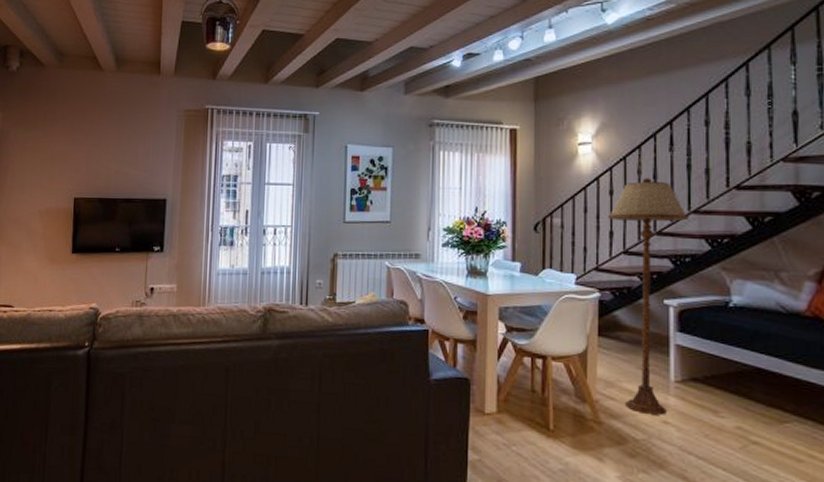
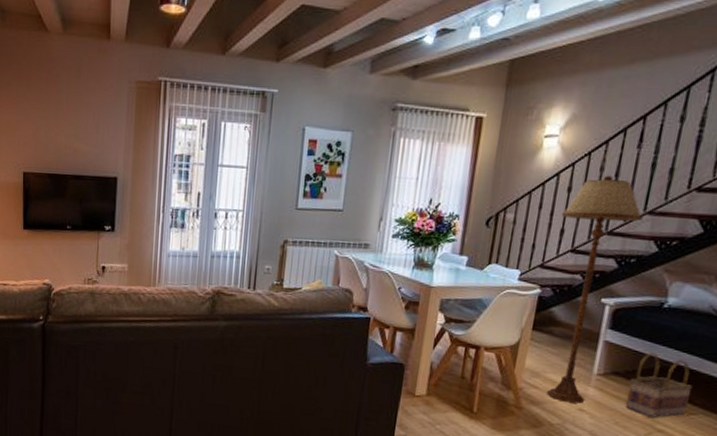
basket: none [711,355,779,428] -> present [624,352,693,418]

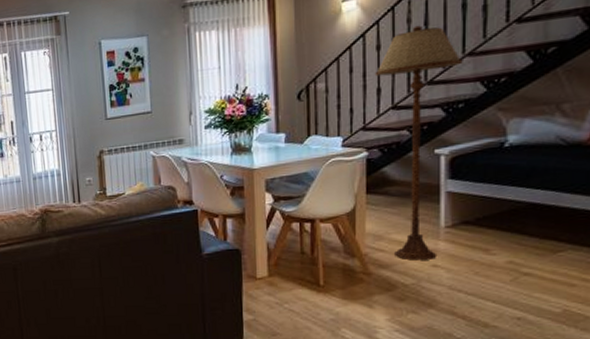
basket: present [624,352,693,418] -> none [482,195,554,261]

